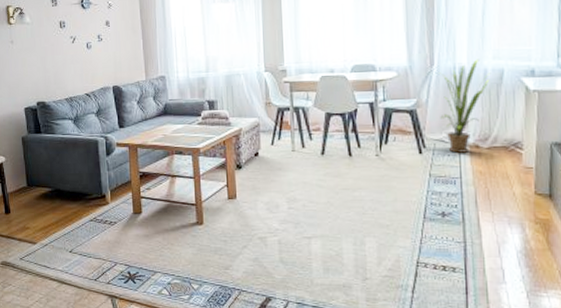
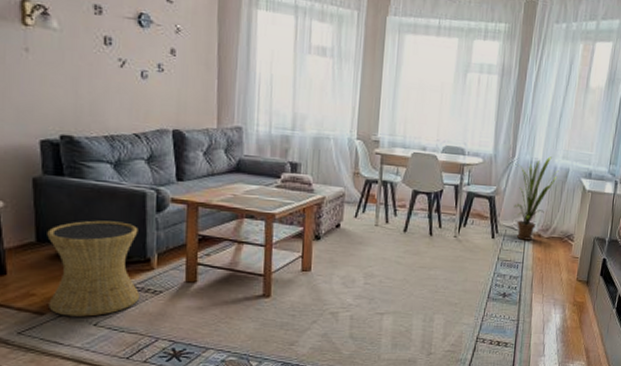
side table: none [33,166,101,245] -> present [47,220,141,317]

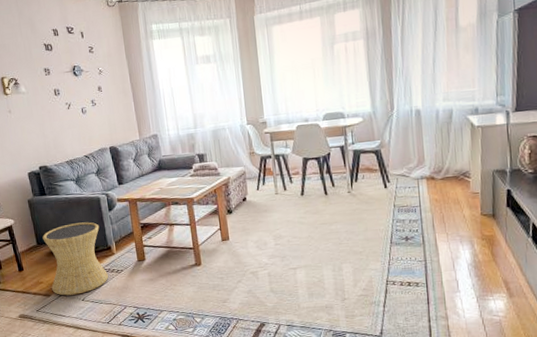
house plant: present [513,156,559,240] -> none [397,101,442,185]

